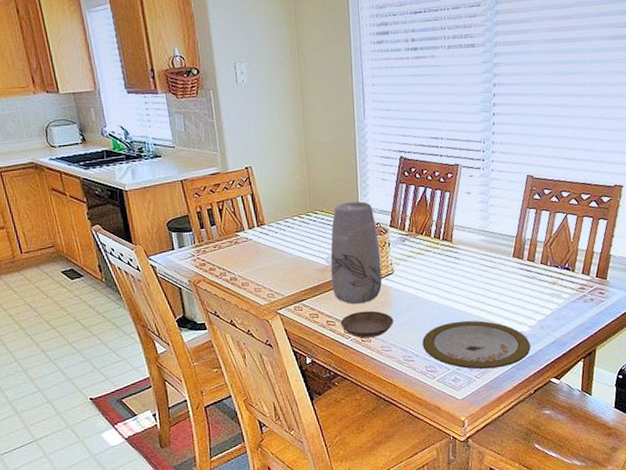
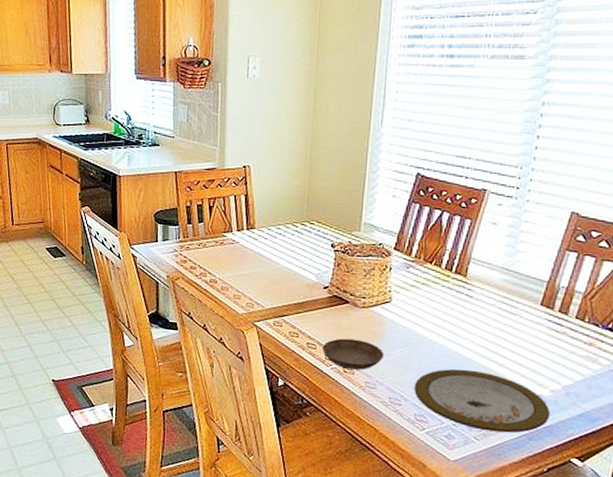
vase: present [330,201,382,304] -> none [318,216,379,330]

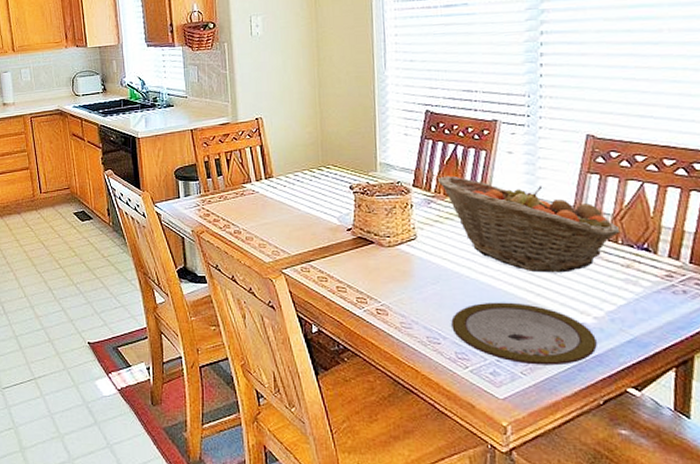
saucer: present [322,338,384,370] -> none [352,279,417,310]
fruit basket: none [420,241,589,346] -> present [438,175,621,273]

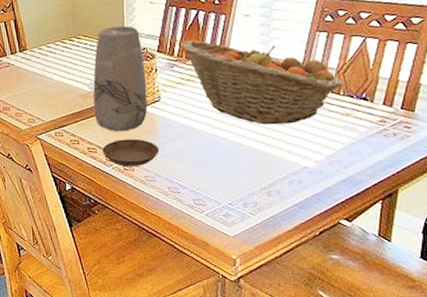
vase: none [343,157,403,271] -> present [93,26,148,132]
saucer: none [352,279,417,310] -> present [102,139,160,167]
plate: present [451,302,597,366] -> none [190,152,316,206]

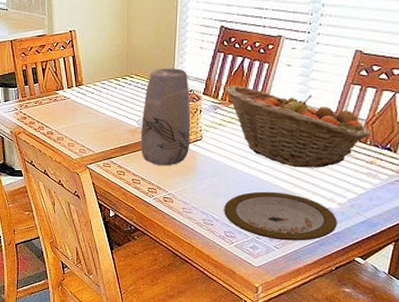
saucer: present [102,139,160,167] -> none [145,173,198,198]
plate: none [190,152,316,206] -> present [224,191,337,241]

